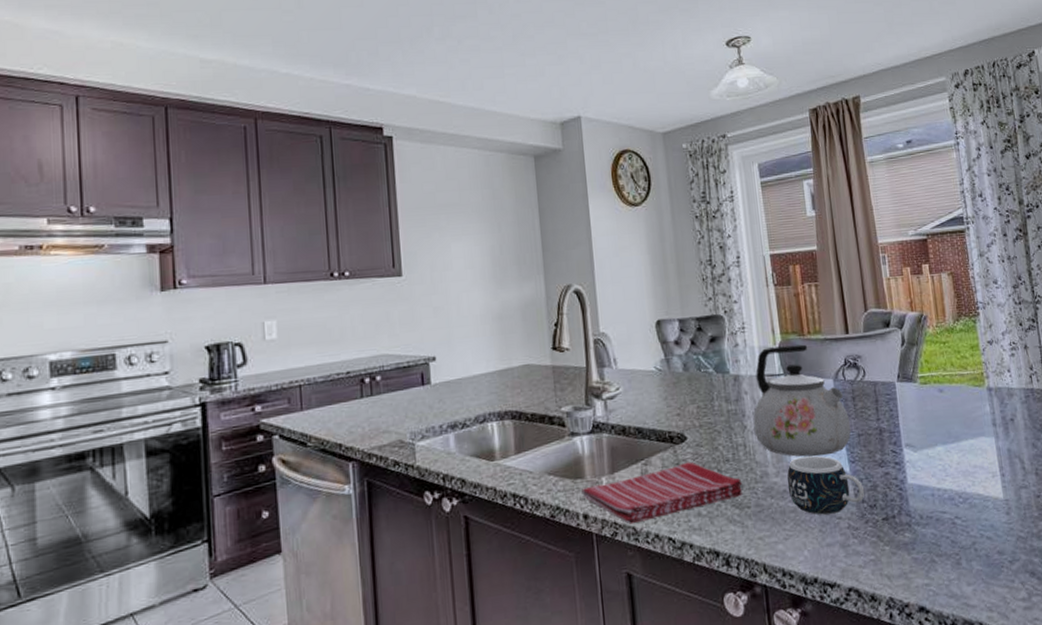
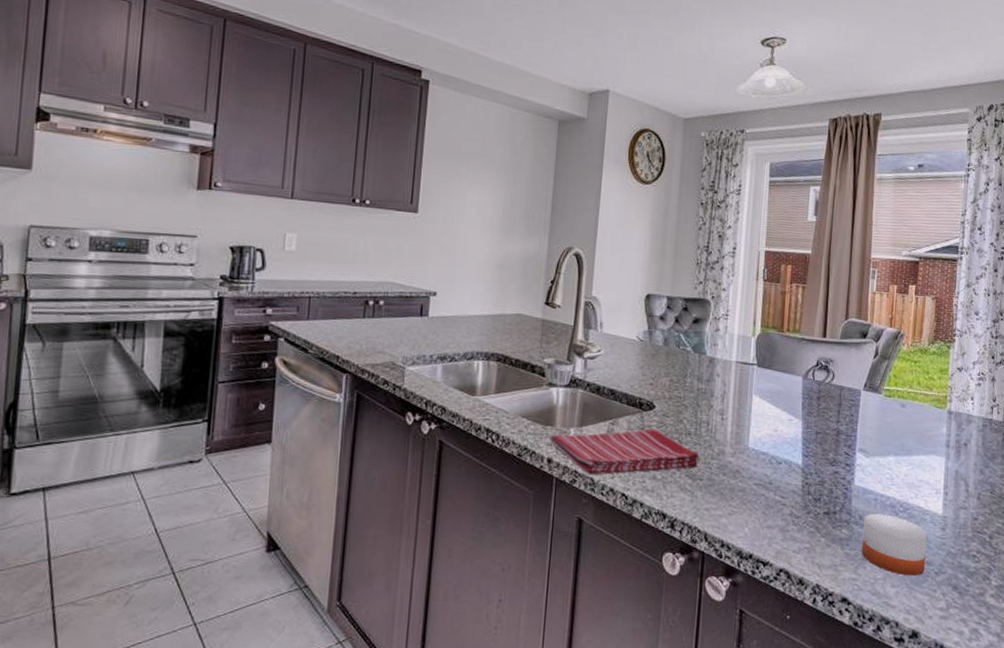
kettle: present [753,344,852,457] -> none [719,337,811,446]
mug: present [787,455,865,516] -> none [740,443,813,501]
candle: none [925,501,998,571] -> present [862,509,928,576]

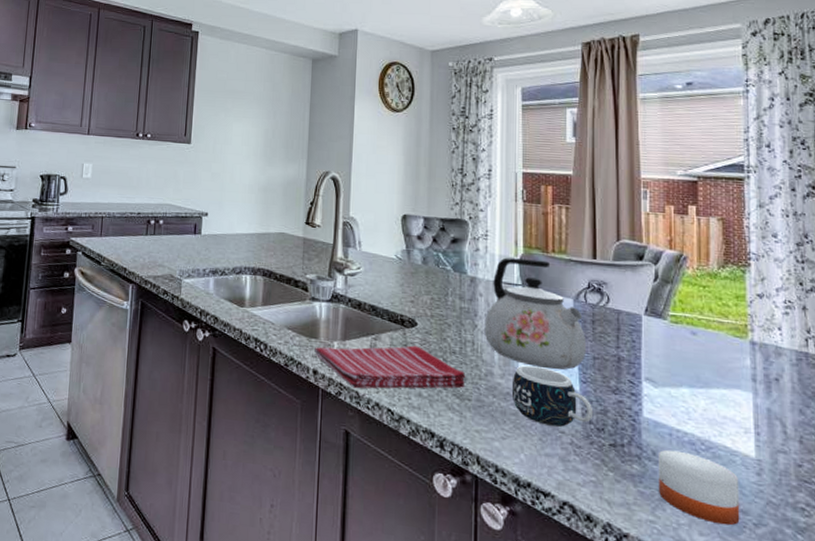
kettle: none [719,337,811,446] -> present [484,257,587,370]
mug: none [740,443,813,501] -> present [511,365,594,428]

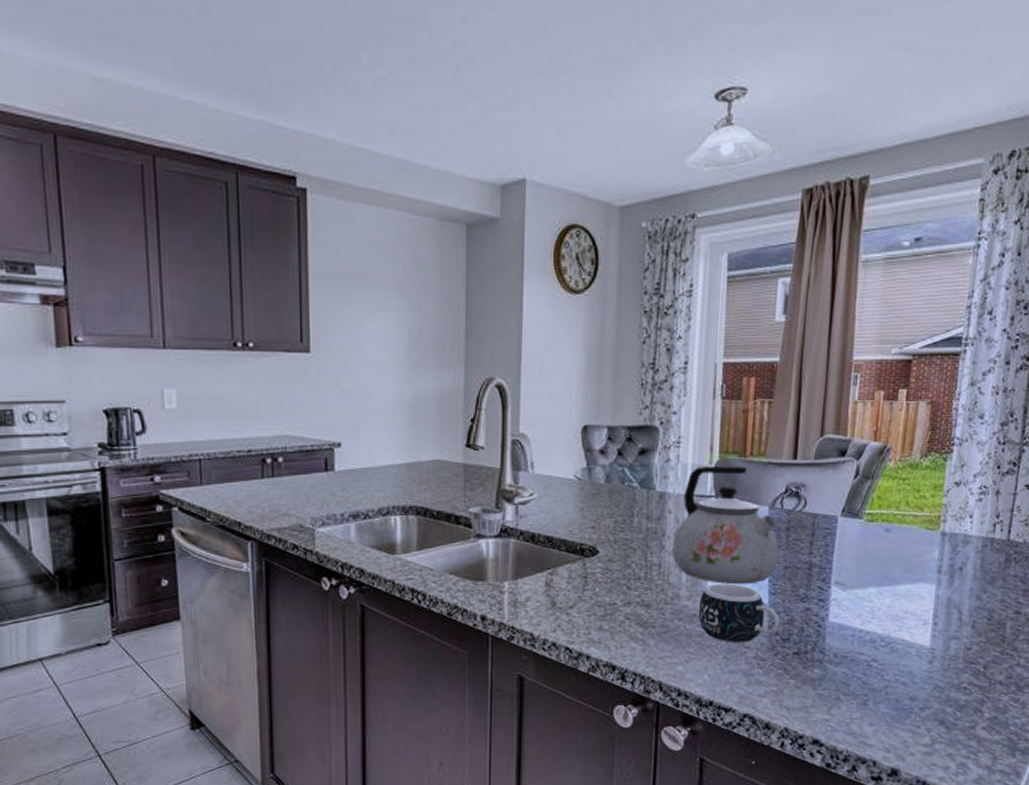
dish towel: present [314,345,466,389] -> none [482,576,651,630]
candle: present [659,447,740,526] -> none [836,644,912,713]

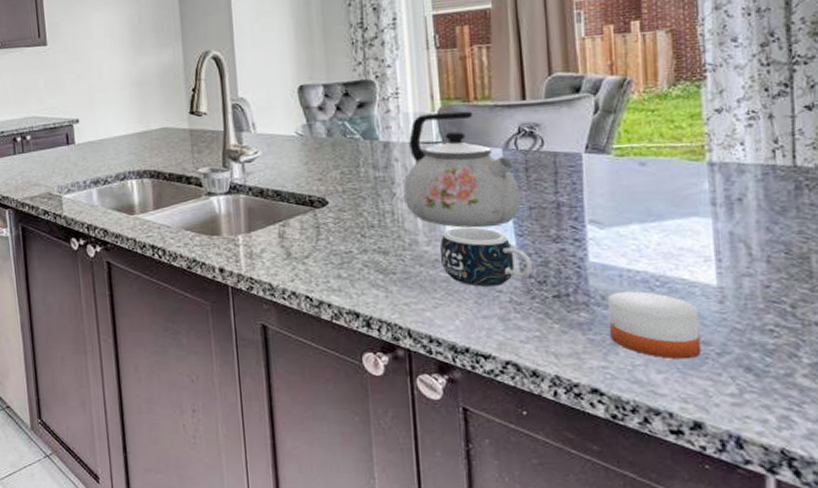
candle: none [836,644,912,713] -> present [608,284,702,360]

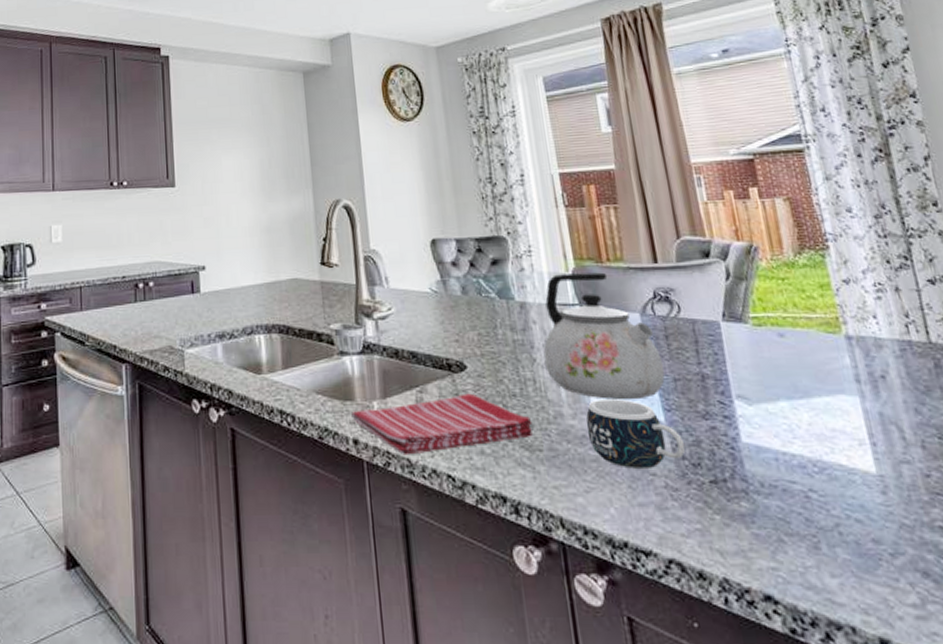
dish towel: none [218,226,388,281] -> present [351,393,533,456]
candle: present [608,284,702,360] -> none [767,470,874,561]

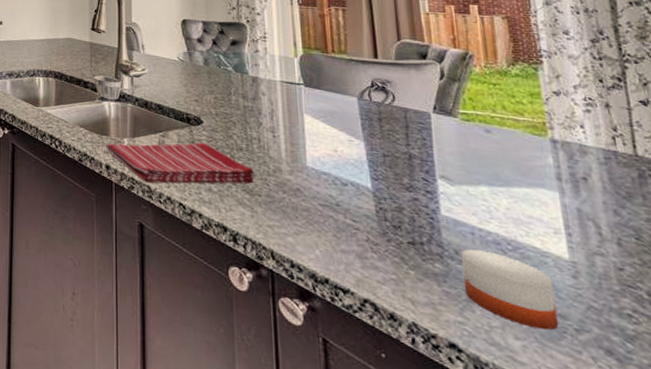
kettle: present [543,272,666,401] -> none [269,58,376,167]
mug: present [586,399,686,470] -> none [301,162,388,224]
candle: none [767,470,874,561] -> present [462,247,559,330]

